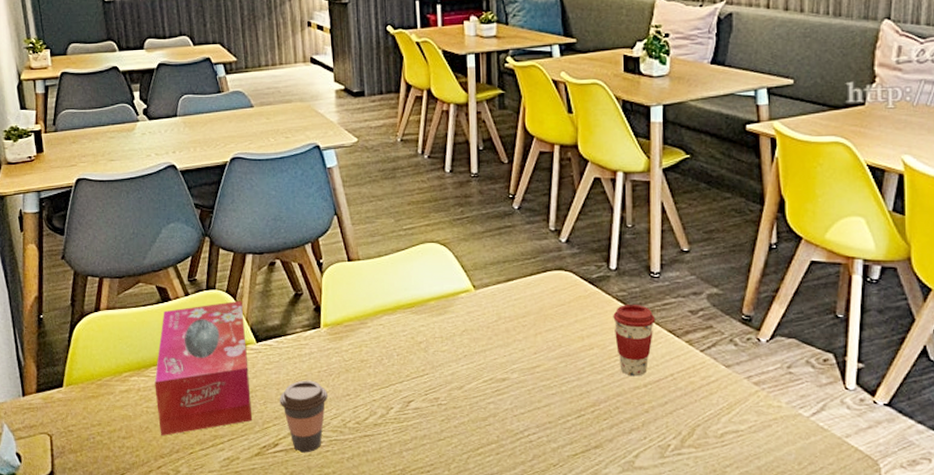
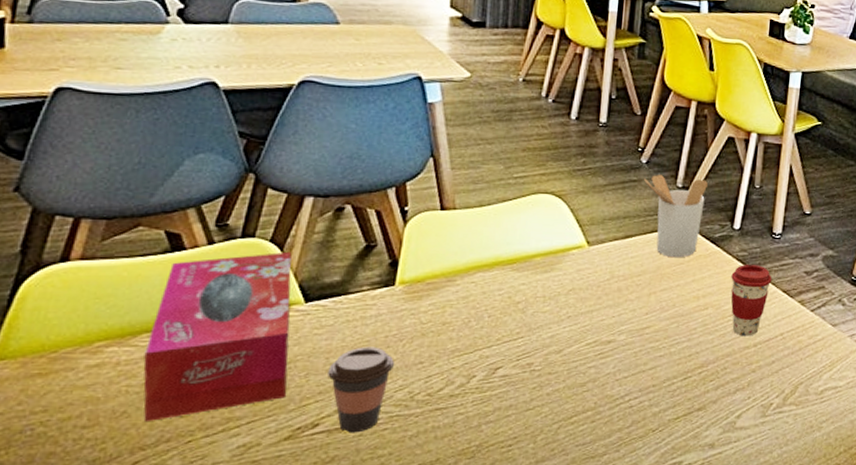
utensil holder: none [518,219,579,299] -> present [644,175,708,258]

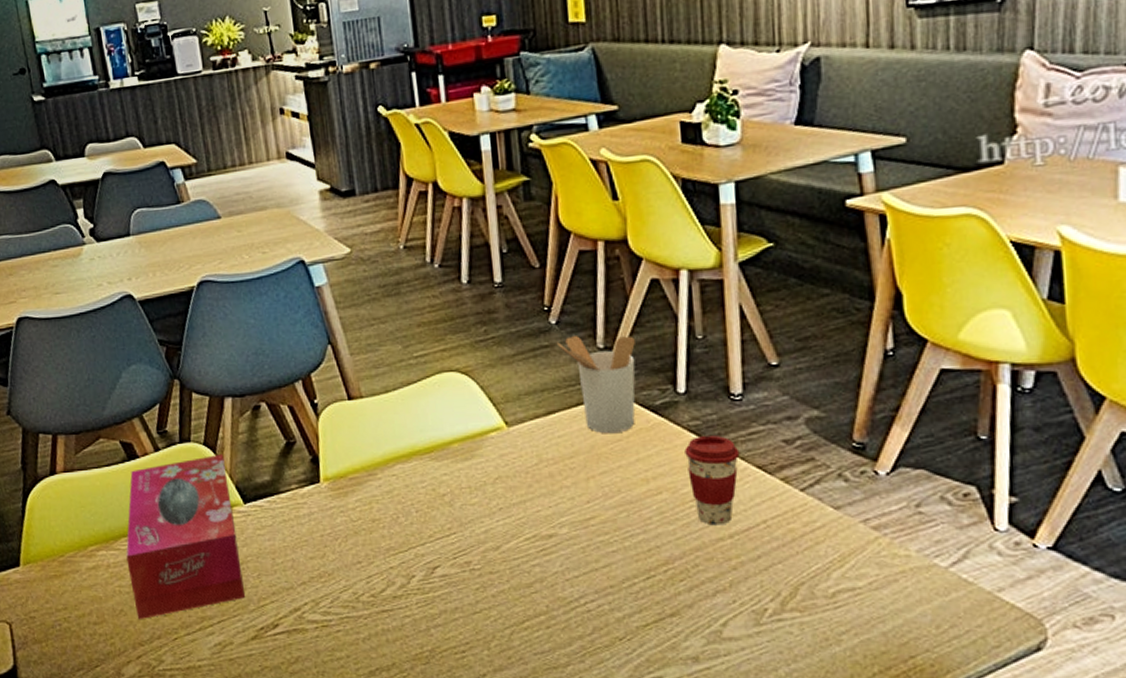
coffee cup: present [328,347,394,433] -> none [276,546,334,634]

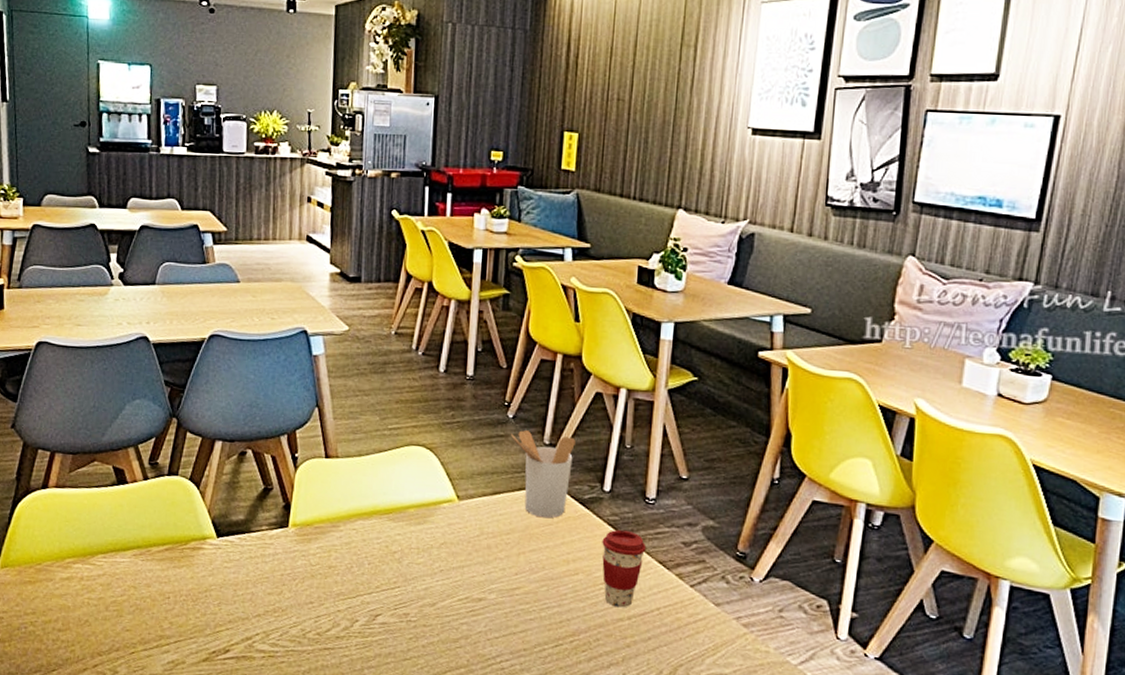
tissue box: present [126,453,246,620] -> none [99,490,206,632]

